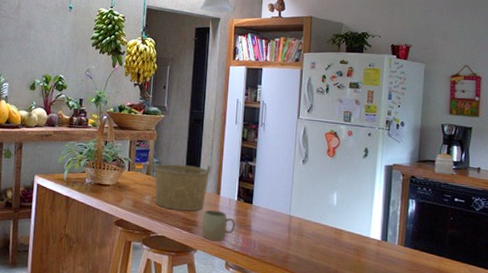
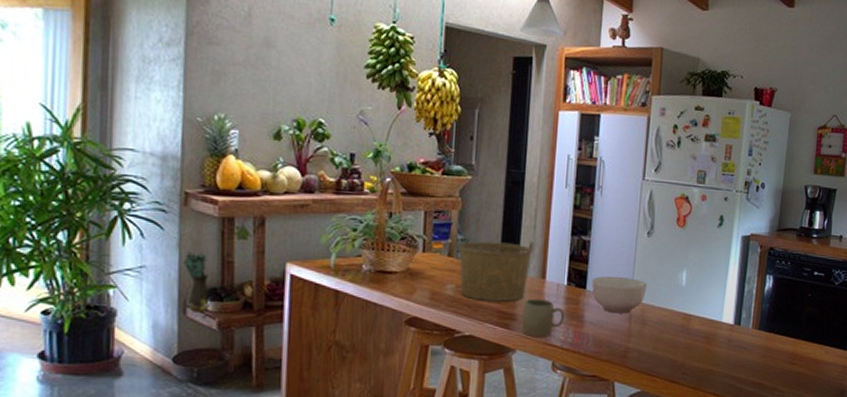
bowl: none [257,195,304,226] -> present [592,276,648,314]
jar: present [435,151,454,176] -> none [795,217,816,246]

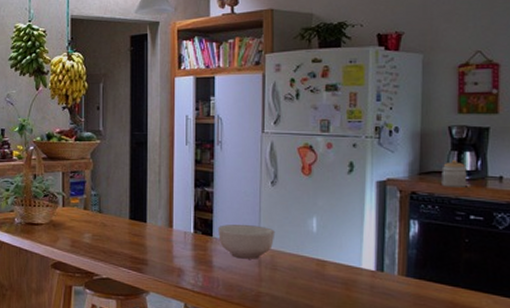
basket: present [458,237,534,302] -> none [91,193,160,248]
mug: present [522,298,566,337] -> none [153,245,194,280]
jar: none [795,217,816,246] -> present [441,159,467,189]

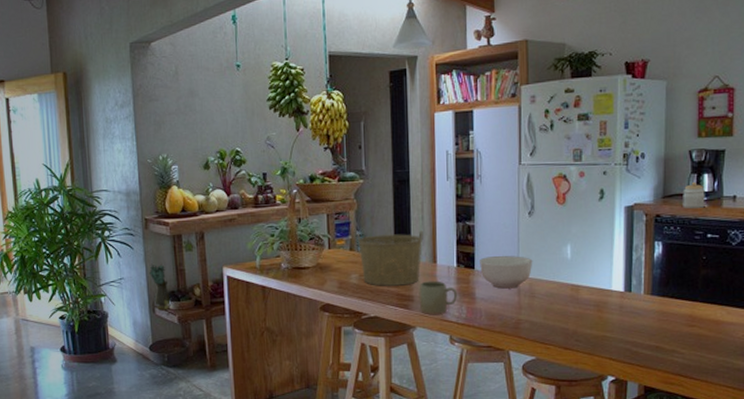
basket: none [91,193,160,248] -> present [357,229,424,286]
mug: none [153,245,194,280] -> present [419,280,458,314]

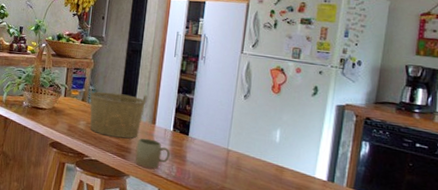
bowl: present [480,256,533,289] -> none [193,127,243,159]
jar: present [683,181,705,210] -> none [394,93,418,120]

